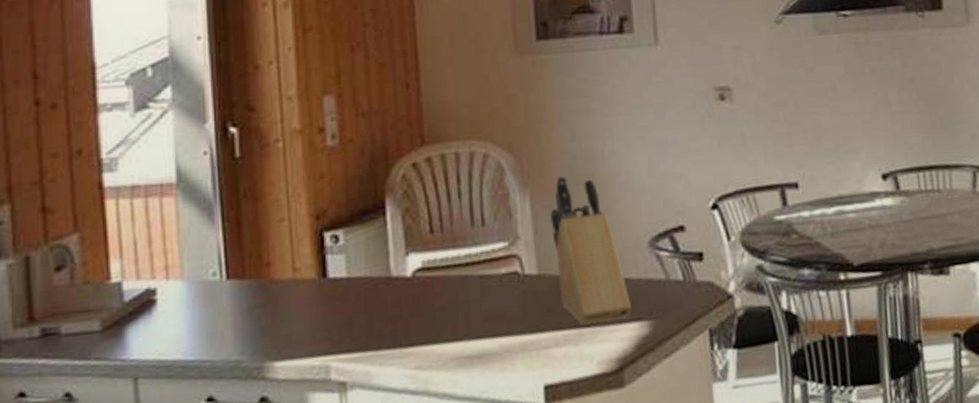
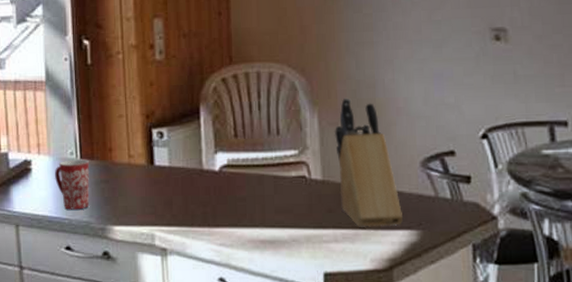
mug: none [190,280,240,349] -> present [55,159,90,210]

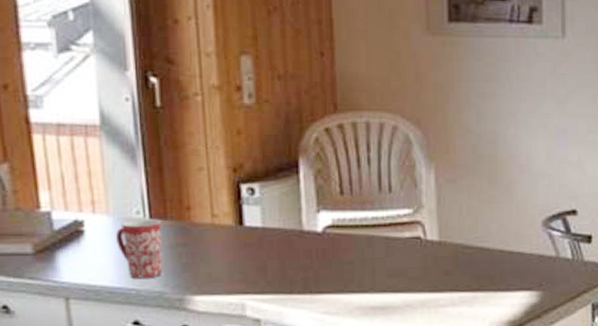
knife block: present [334,98,403,227] -> none [452,153,523,290]

